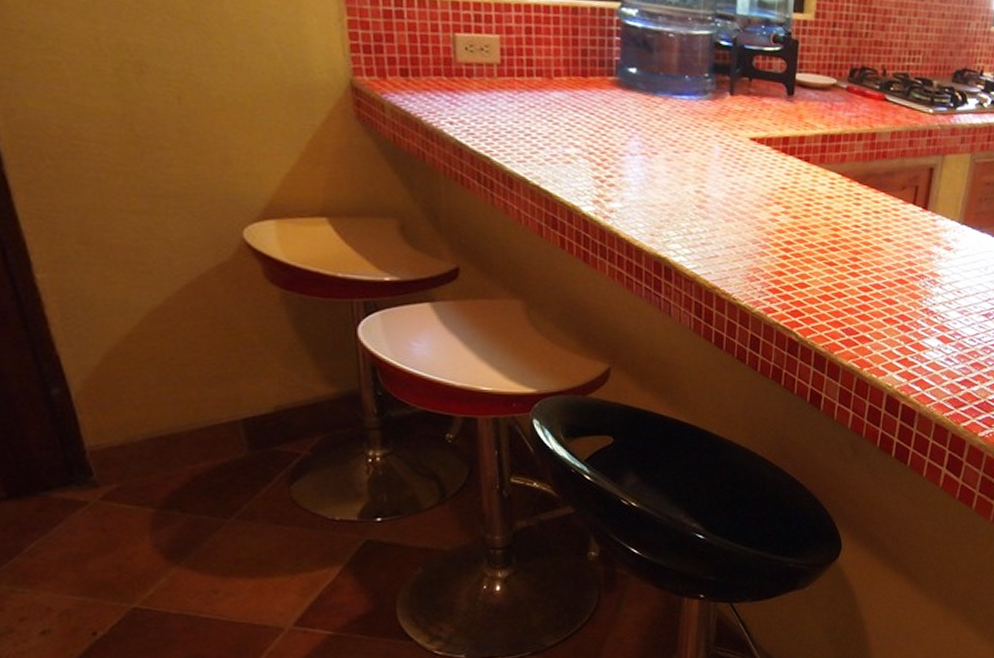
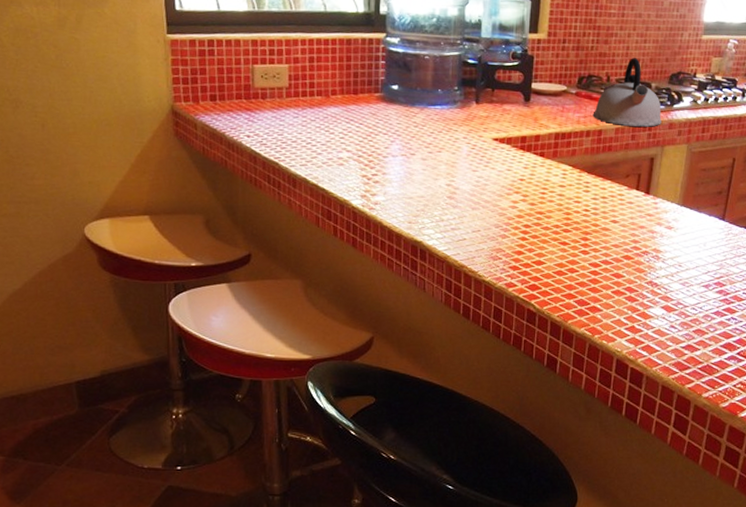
kettle: none [865,49,943,132] -> present [592,58,662,127]

